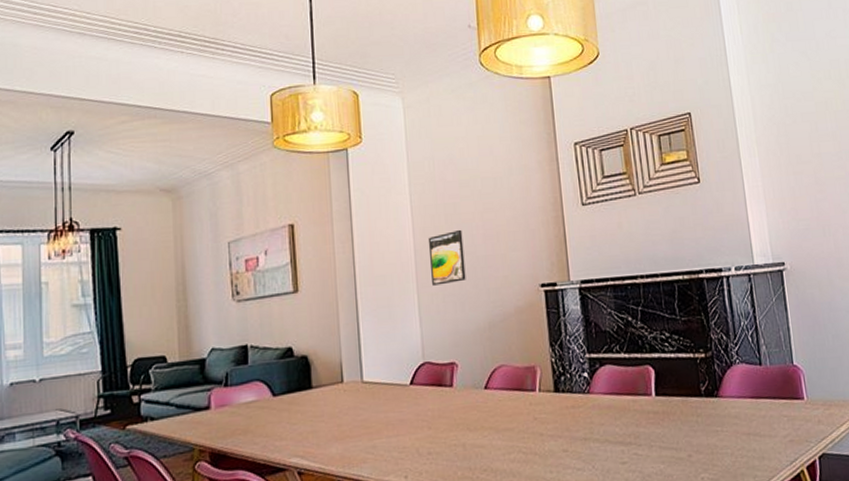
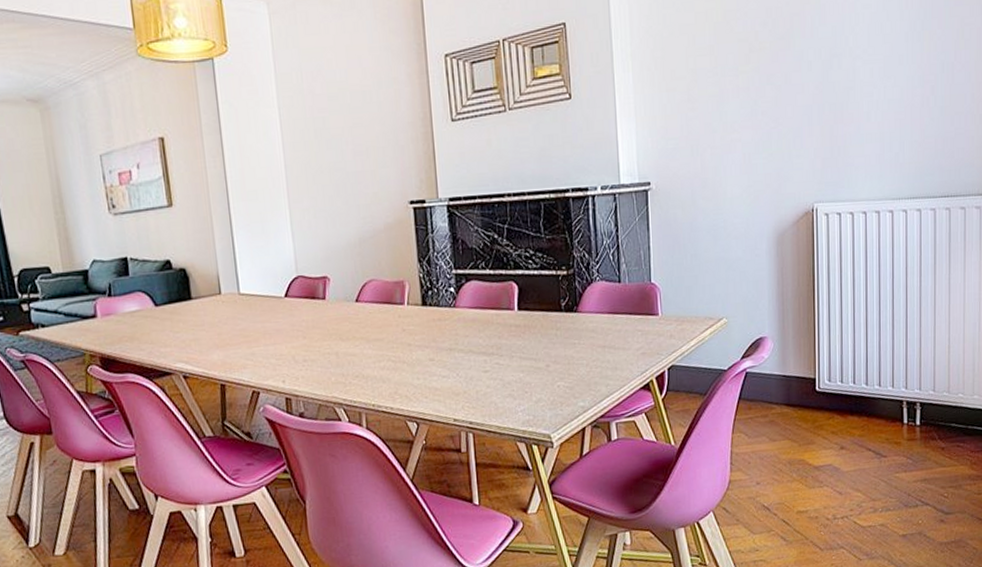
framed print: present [428,229,466,286] -> none [297,144,337,201]

